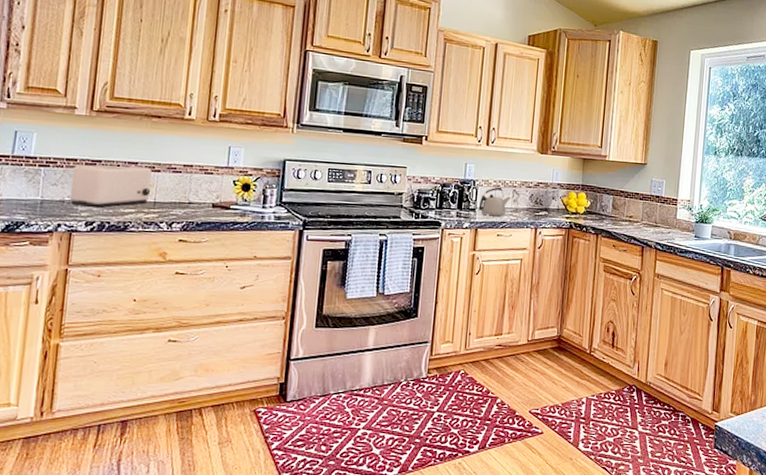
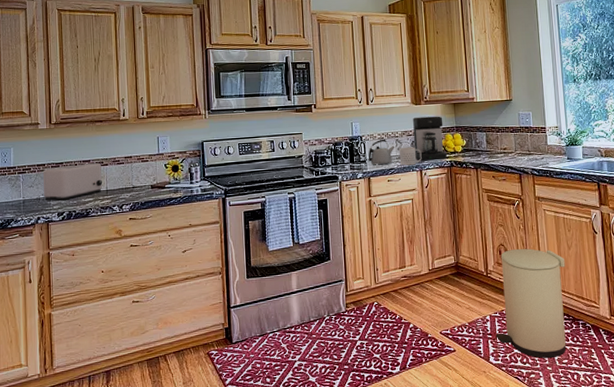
mug: none [513,199,540,221] -> present [399,147,422,166]
coffee maker: none [532,168,569,220] -> present [413,116,448,161]
pedal bin: none [589,327,675,449] -> present [496,248,566,358]

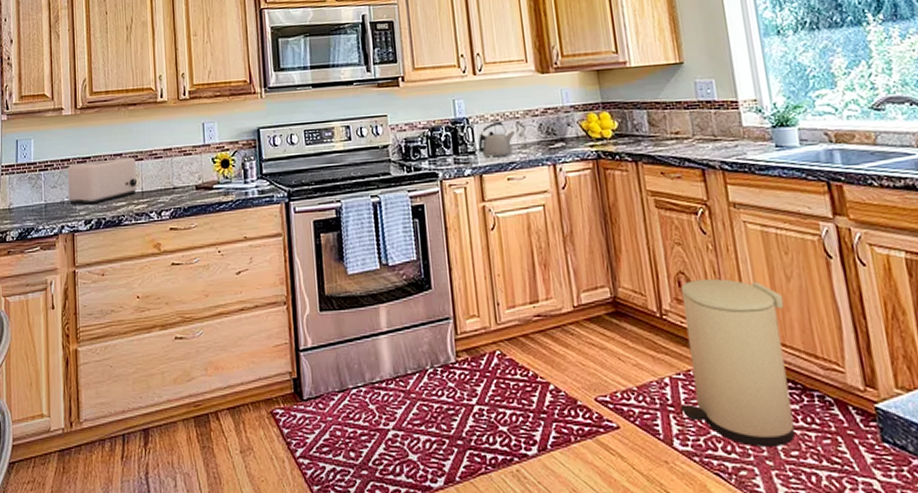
mug: present [399,147,422,166] -> none [521,131,555,158]
coffee maker: present [413,116,448,161] -> none [539,88,592,152]

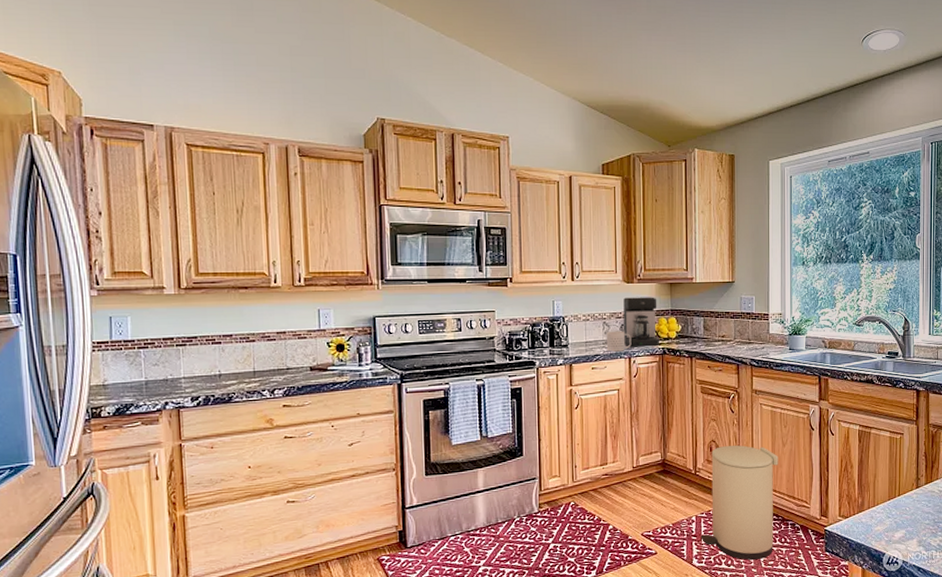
toaster: present [67,157,138,205] -> none [170,338,249,383]
kettle: present [478,121,516,158] -> none [570,320,602,351]
mug: none [521,131,555,158] -> present [606,331,632,352]
coffee maker: none [539,88,592,152] -> present [623,297,660,347]

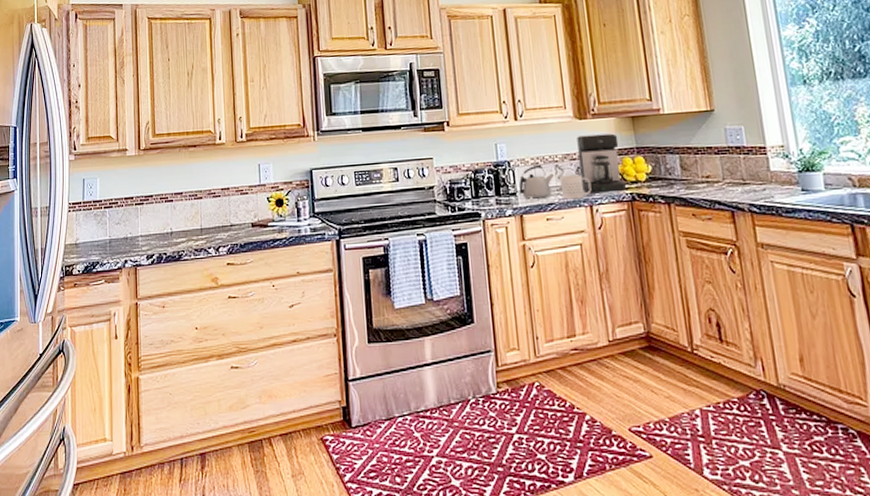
kettle: none [570,320,602,351] -> present [519,164,555,199]
pedal bin: present [701,445,779,560] -> none [710,315,820,476]

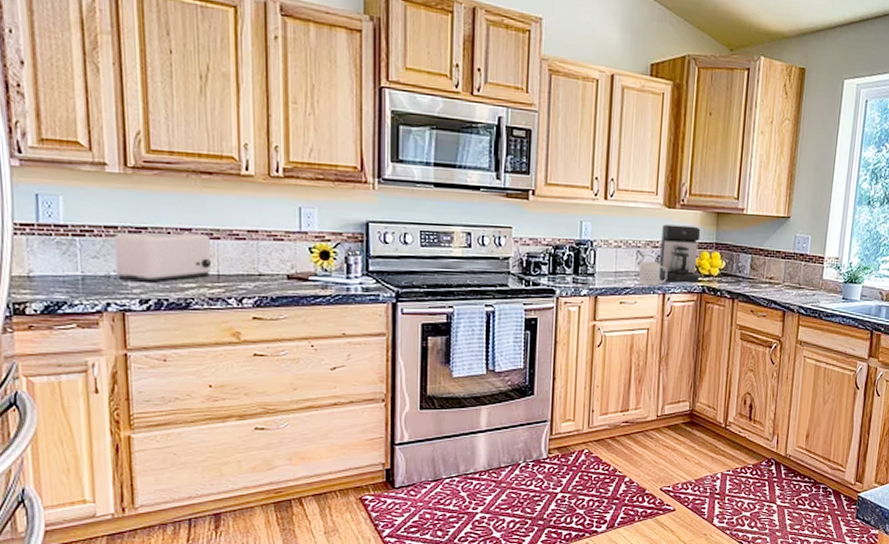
toaster: none [130,196,197,241] -> present [113,231,212,283]
kettle: present [519,164,555,199] -> none [597,247,635,282]

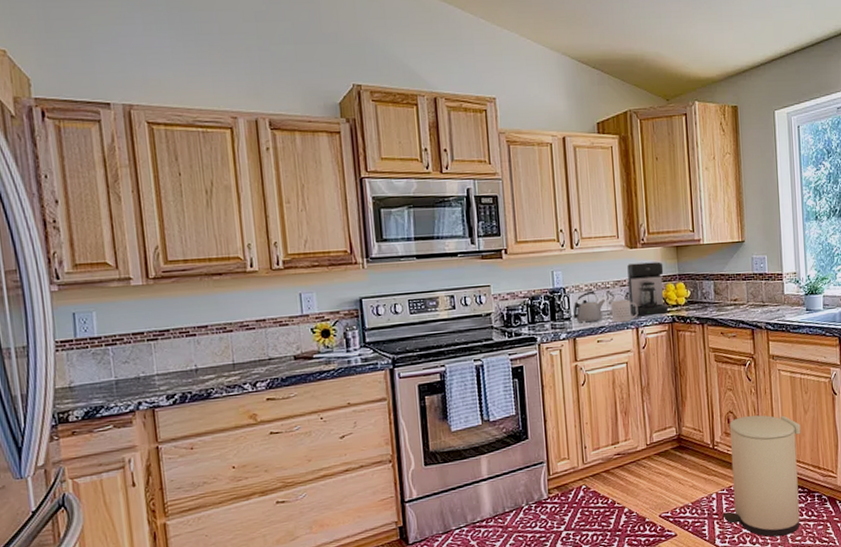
toaster: present [113,231,212,283] -> none [141,329,227,380]
kettle: none [597,247,635,282] -> present [573,290,606,323]
pedal bin: none [724,399,818,523] -> present [722,415,801,537]

